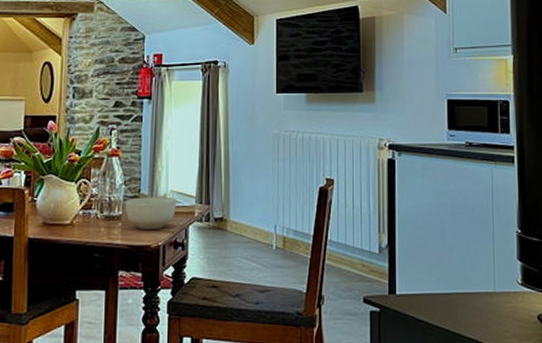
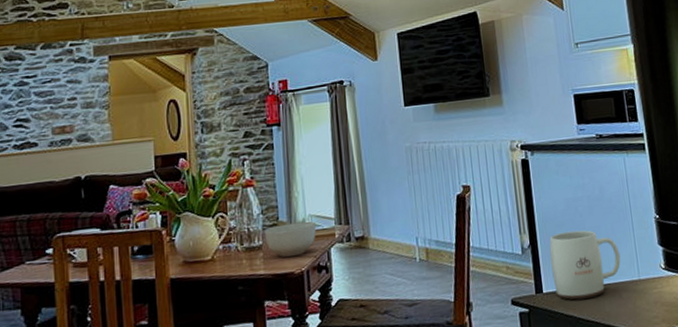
mug: none [407,235,478,305] -> present [549,230,621,300]

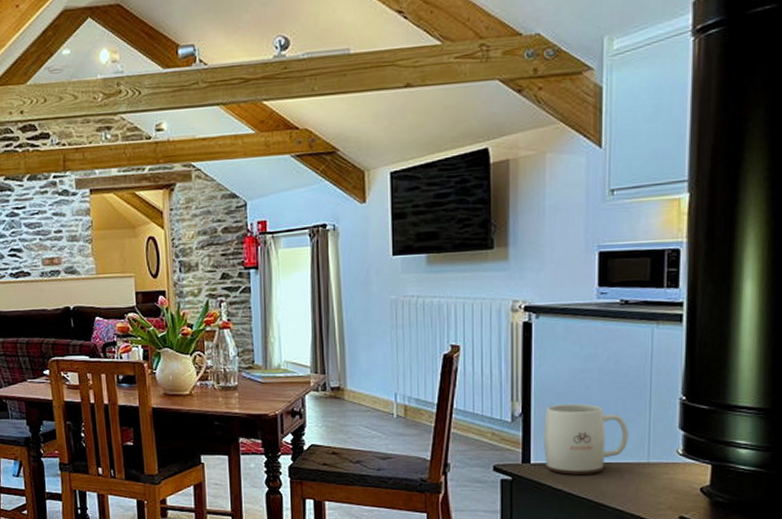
bowl: present [264,221,317,258] -> none [240,367,292,400]

